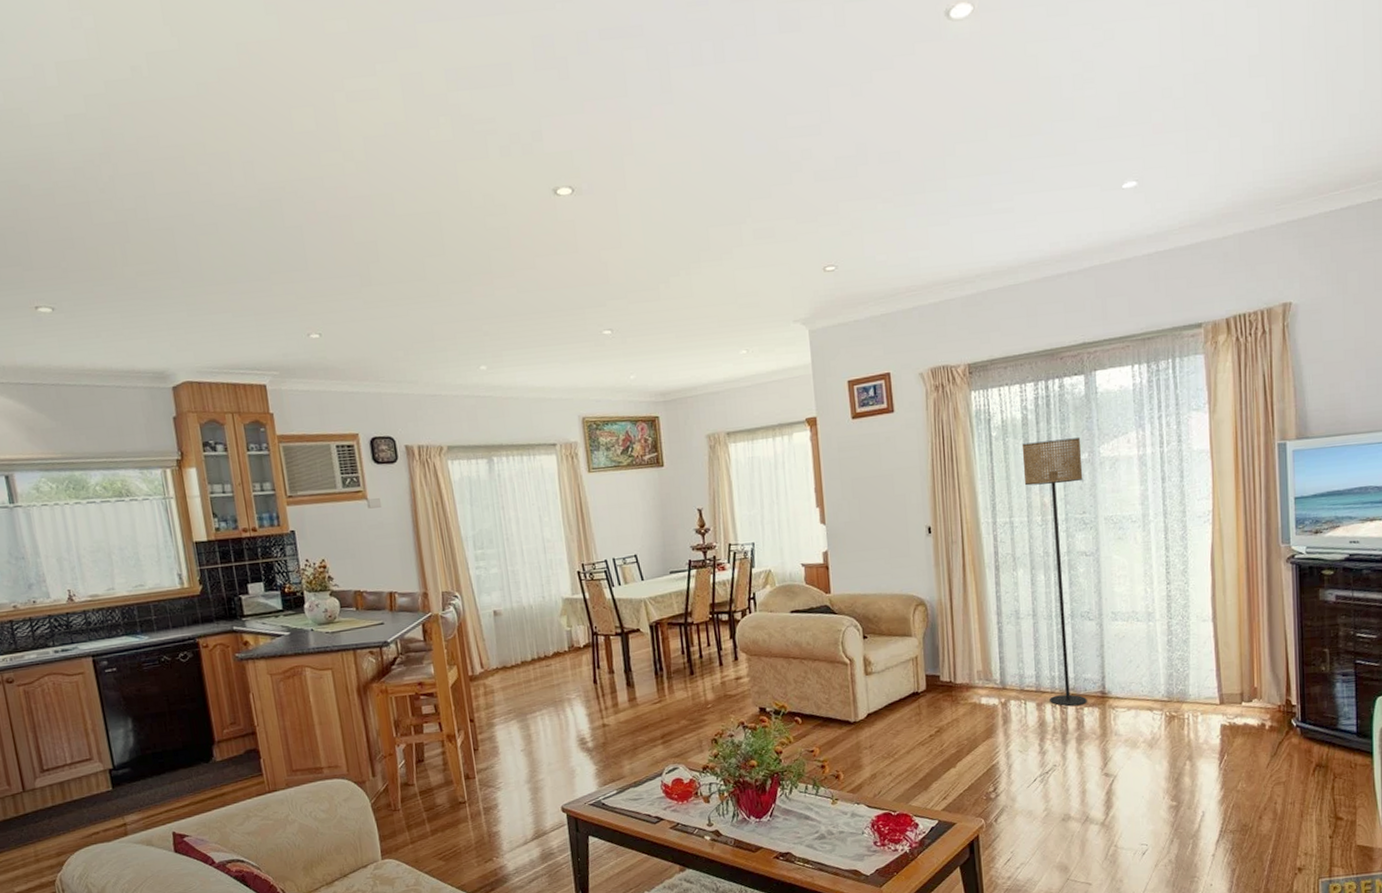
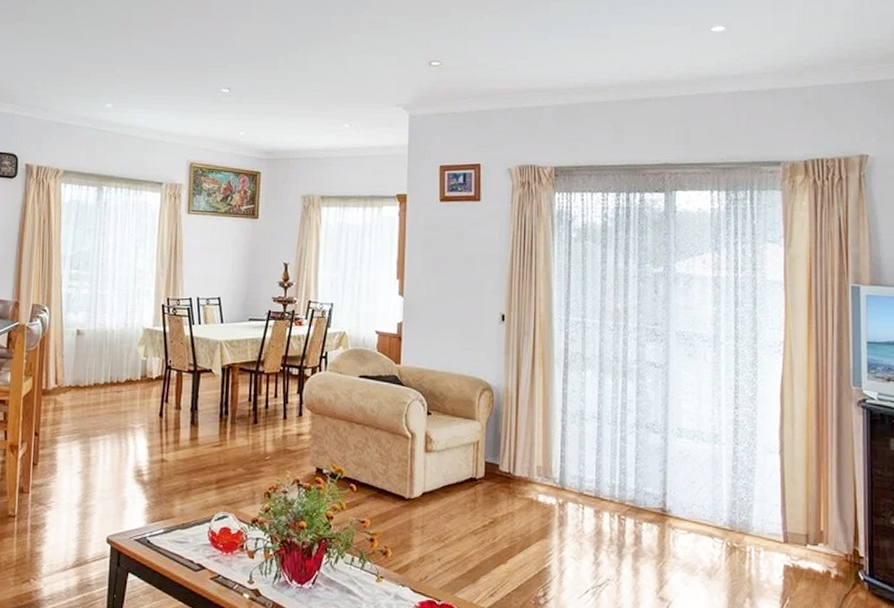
floor lamp: present [1021,437,1087,707] -> none [599,248,658,520]

